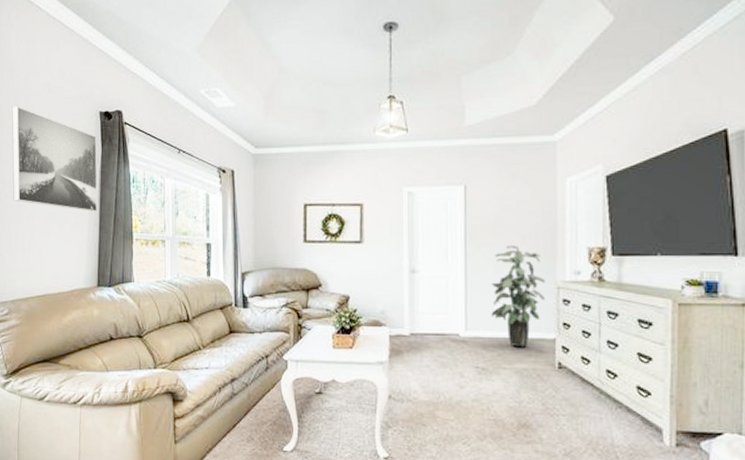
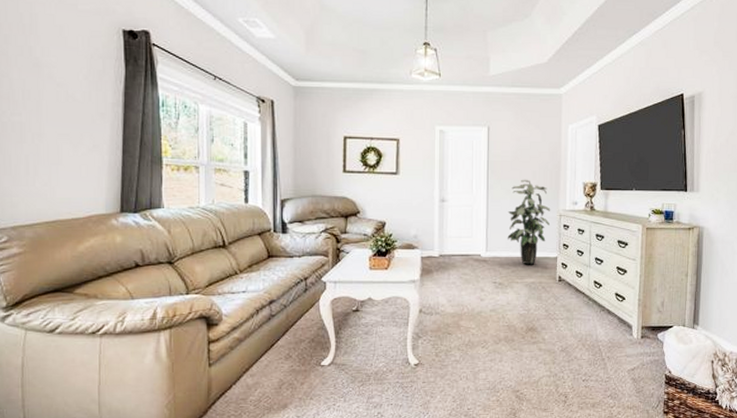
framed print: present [12,105,98,212] -> none [10,13,121,134]

